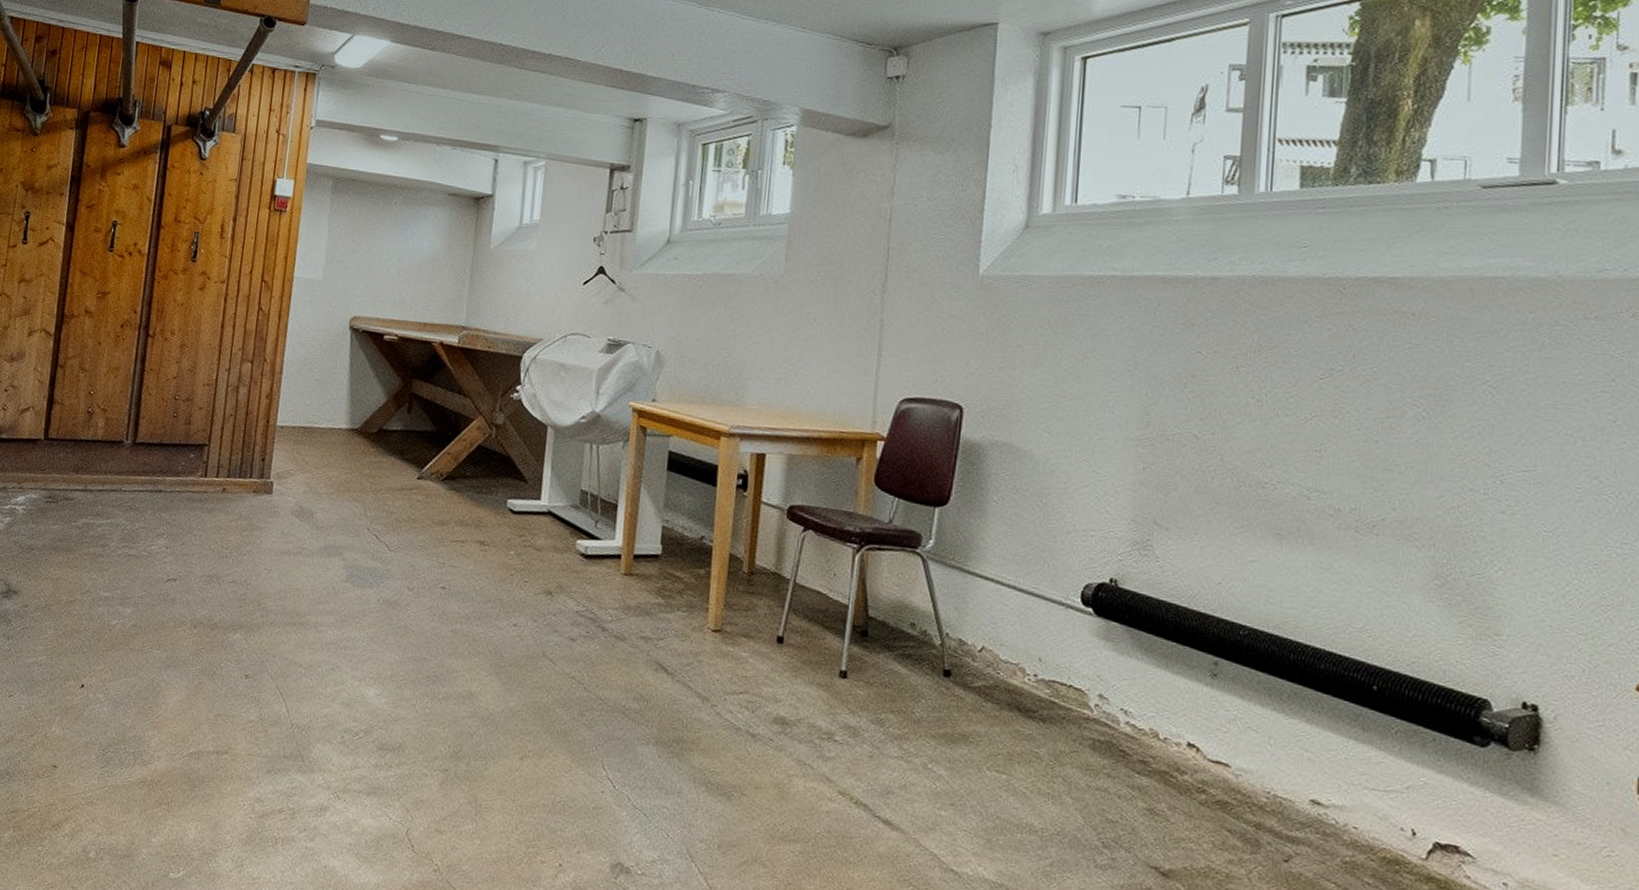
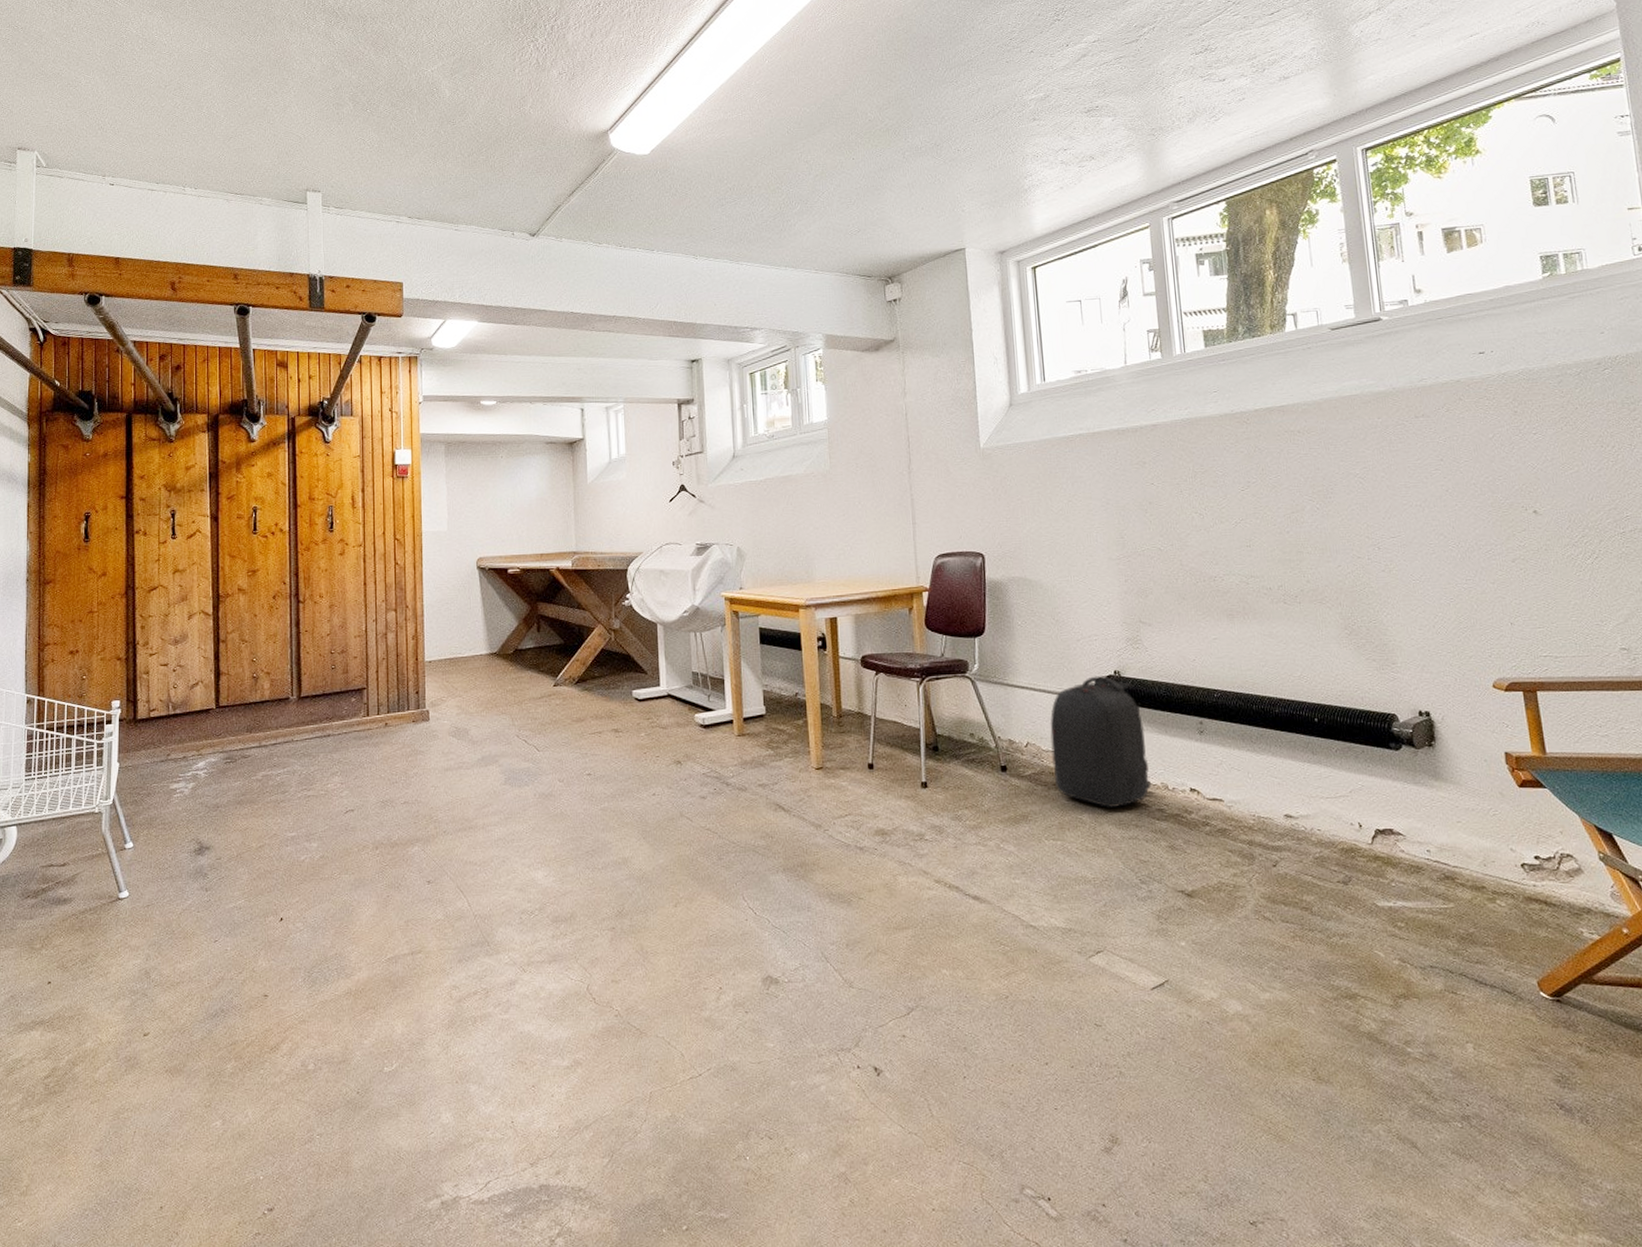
backpack: none [1010,580,1139,748] -> present [1050,676,1154,807]

